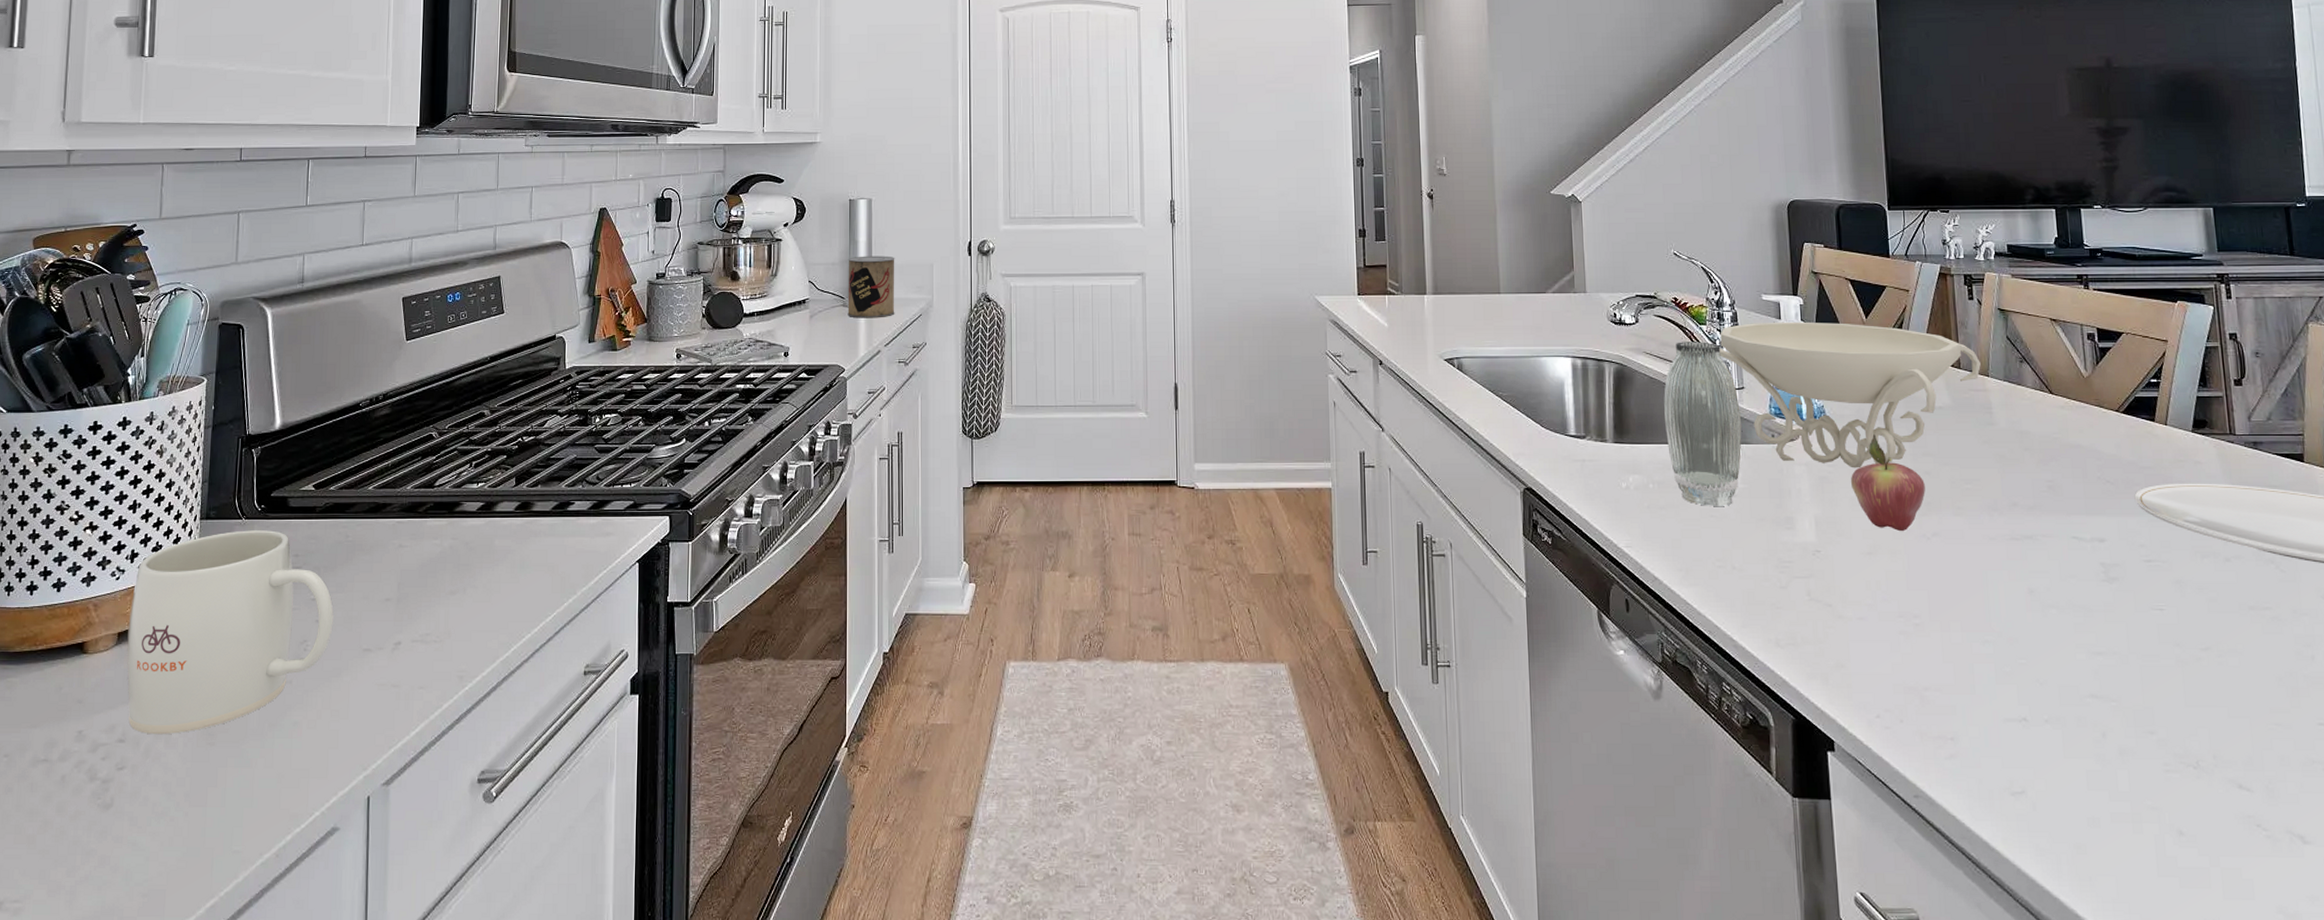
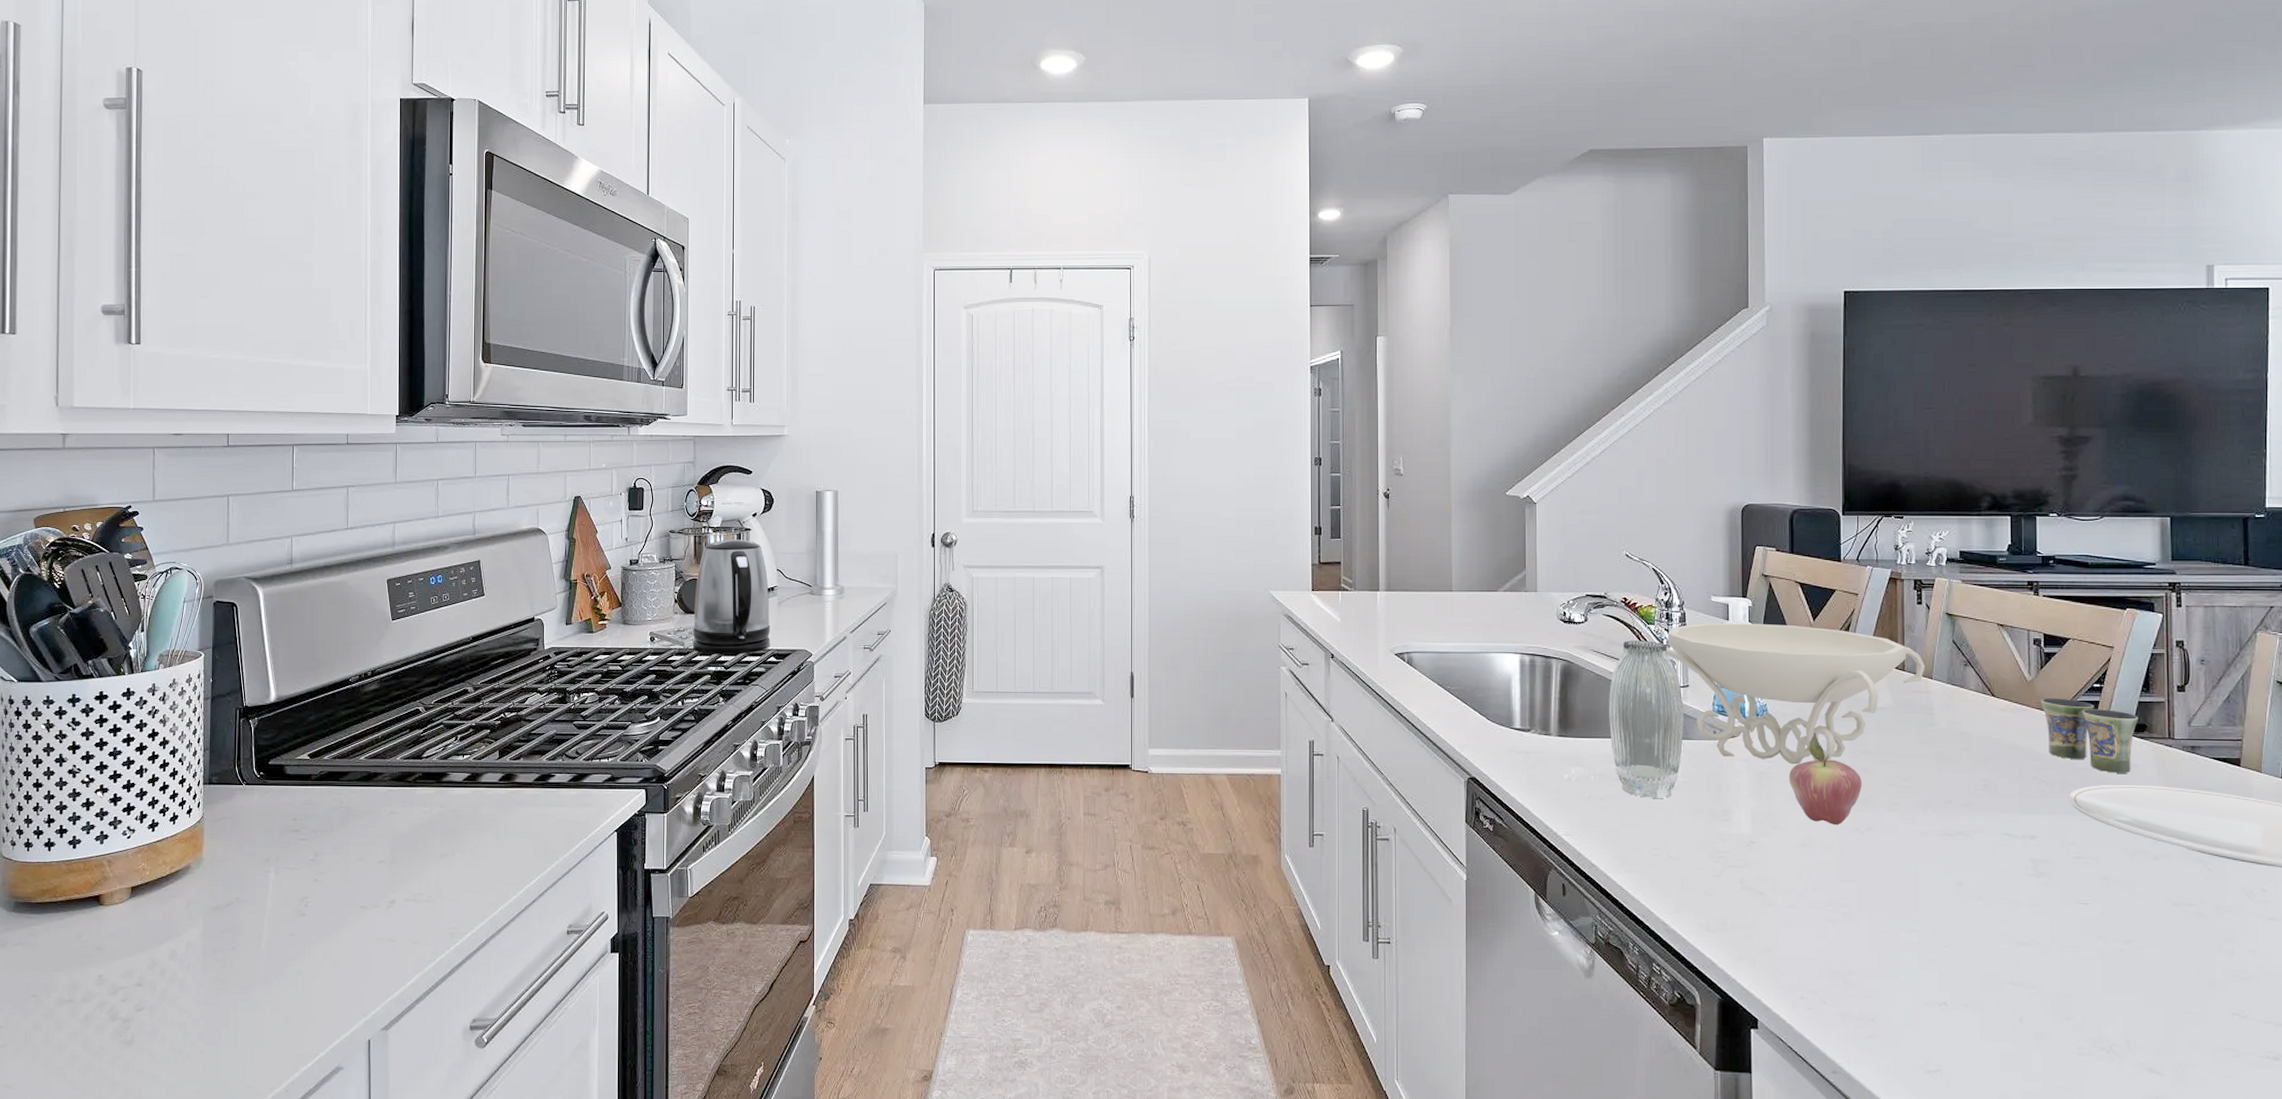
mug: present [126,530,334,735] -> none [140,795,331,980]
kettle: none [721,250,802,371] -> present [693,539,771,655]
tin can: present [847,256,895,318] -> none [814,546,861,606]
cup: none [2099,394,2198,471] -> present [2040,698,2138,773]

